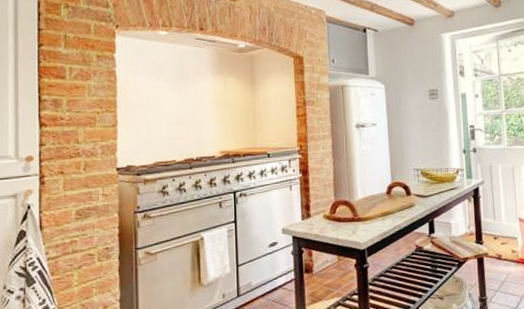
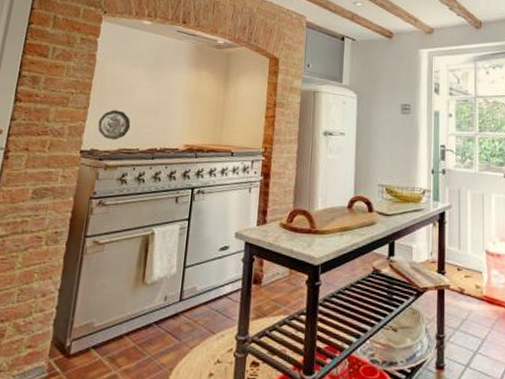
decorative plate: none [129,125,163,155] -> present [98,110,131,140]

